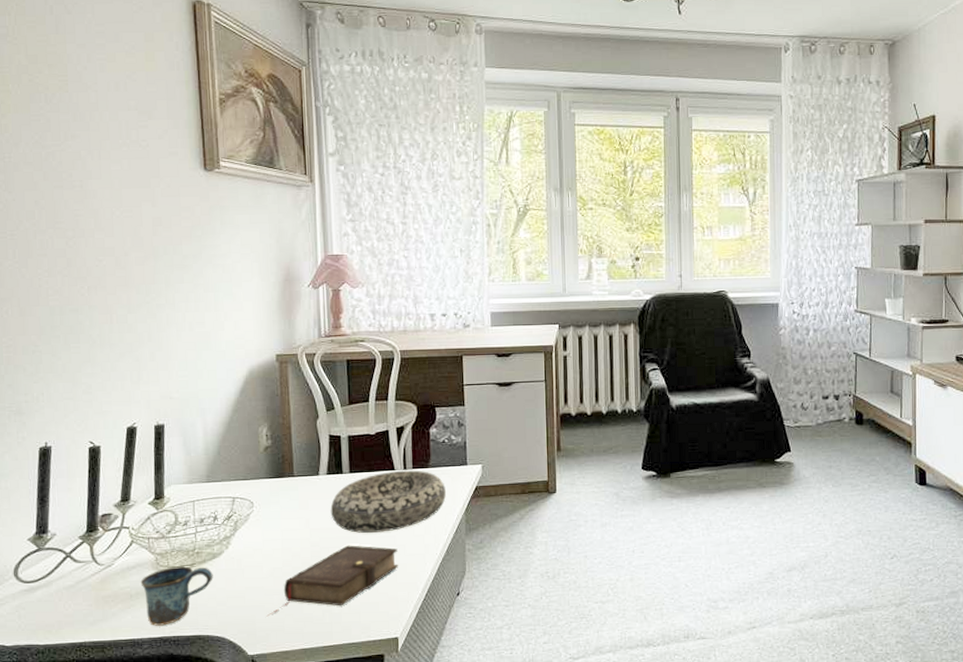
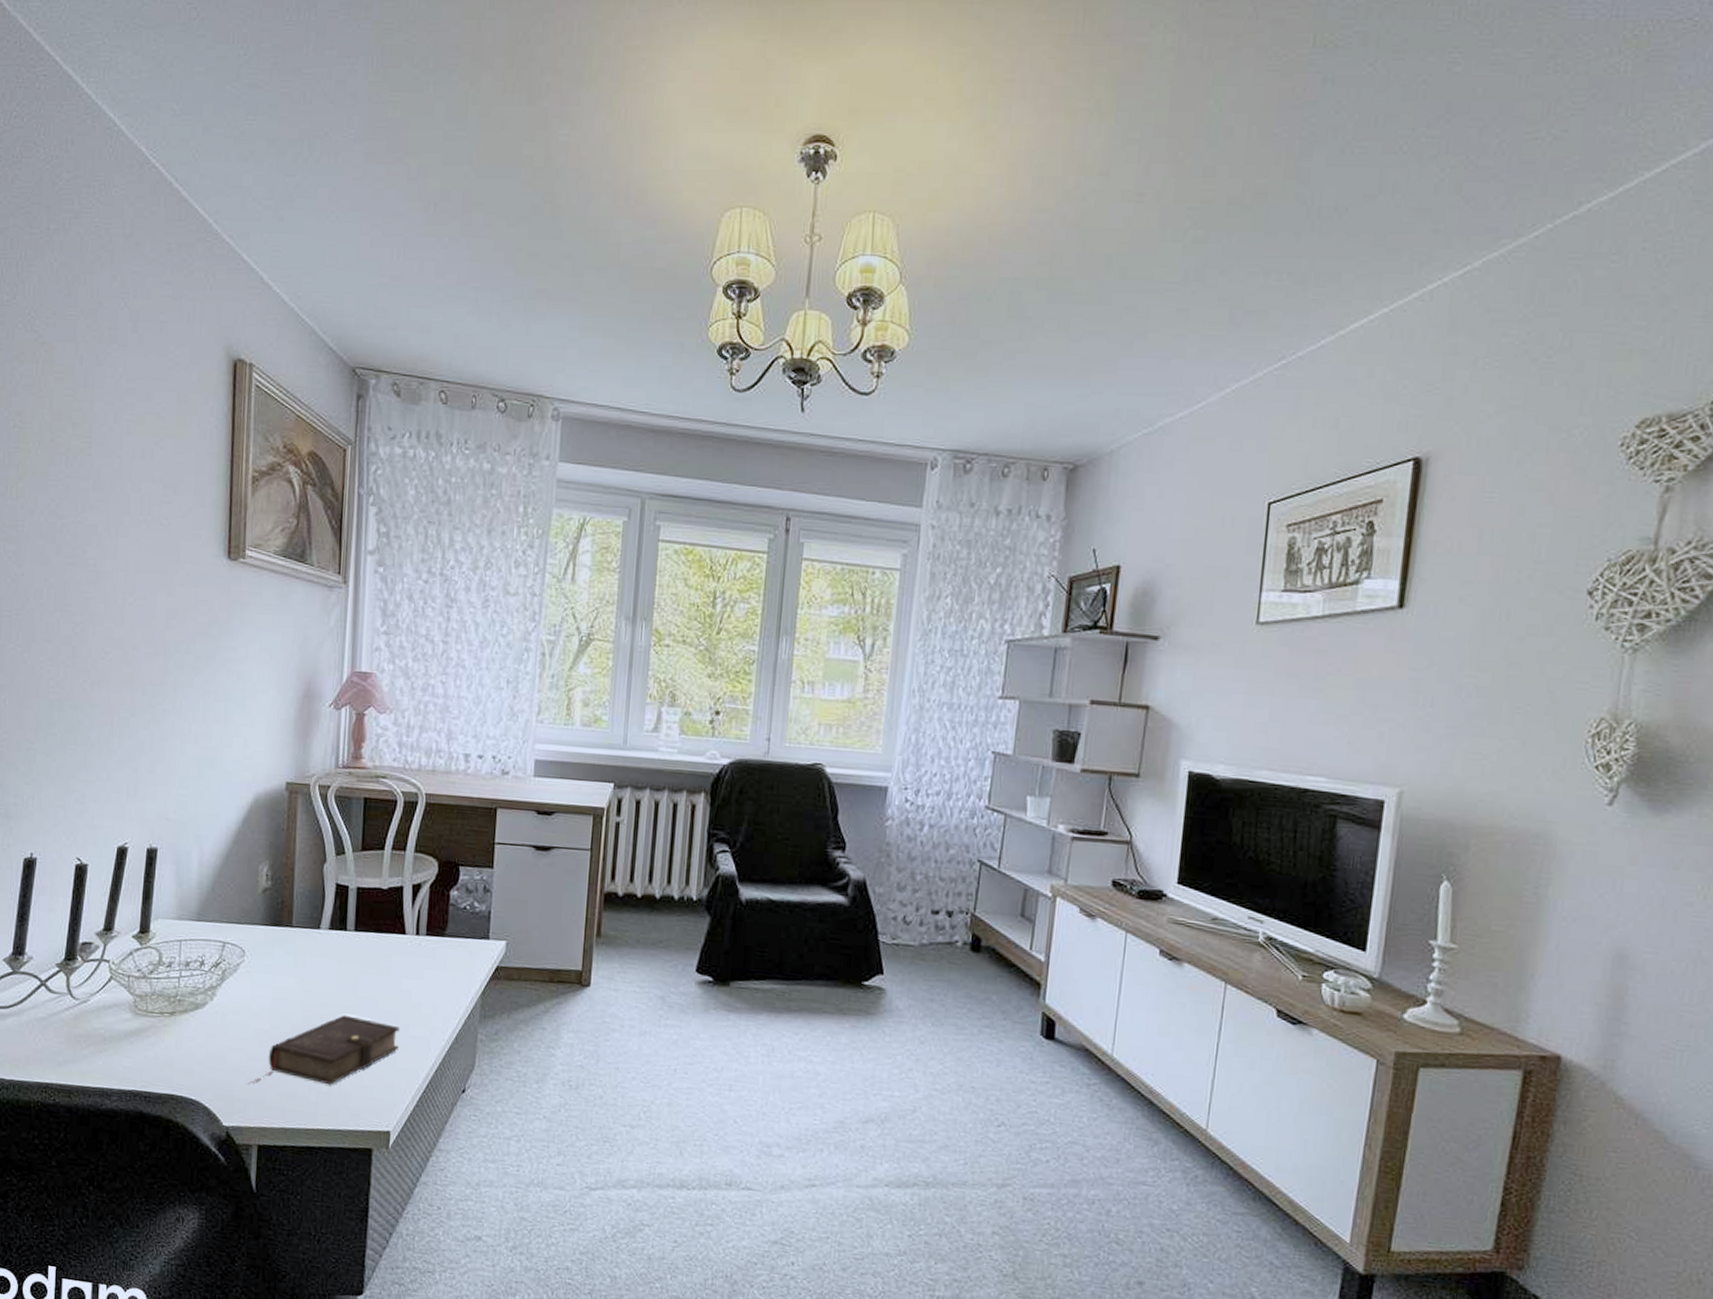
mug: present [140,566,213,626] -> none [116,1012,194,1078]
decorative bowl: present [330,470,446,533] -> none [328,935,462,1006]

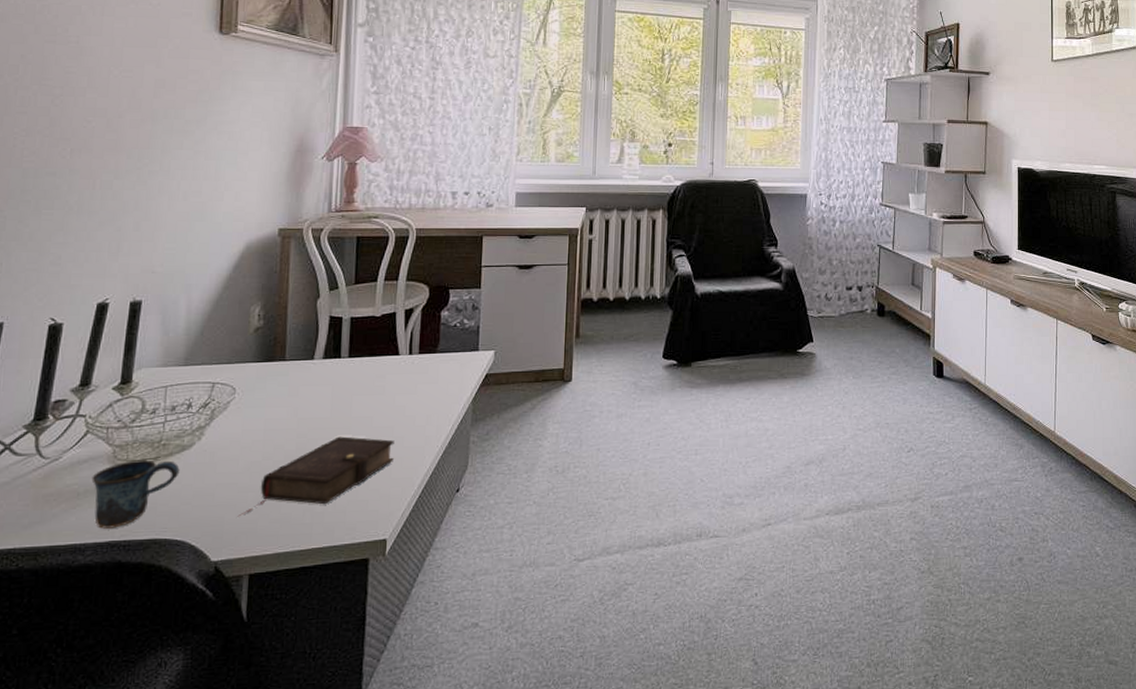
mug: none [116,1012,194,1078] -> present [91,460,180,529]

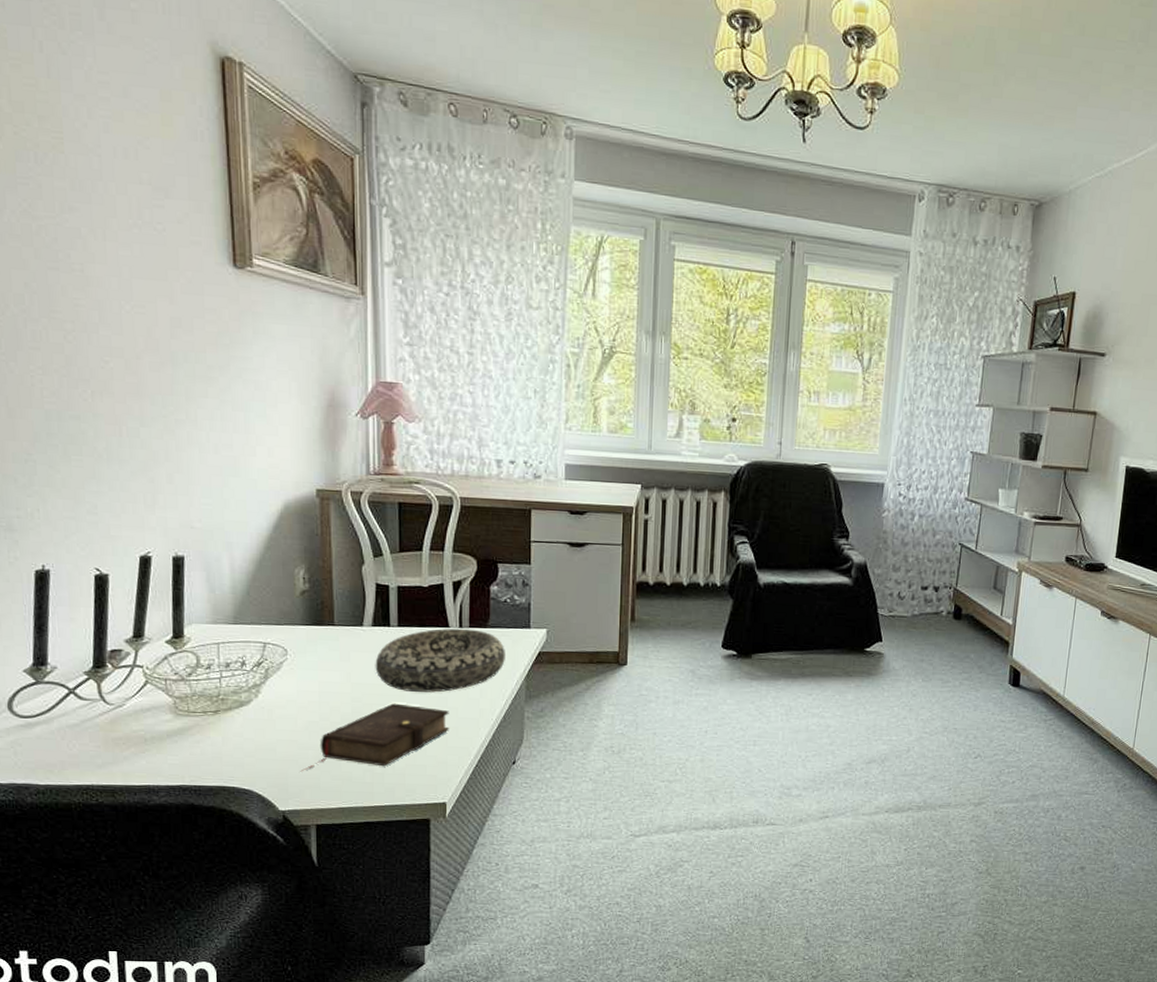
mug: present [91,460,180,529] -> none [156,712,240,774]
decorative bowl: none [323,355,453,423] -> present [375,628,505,693]

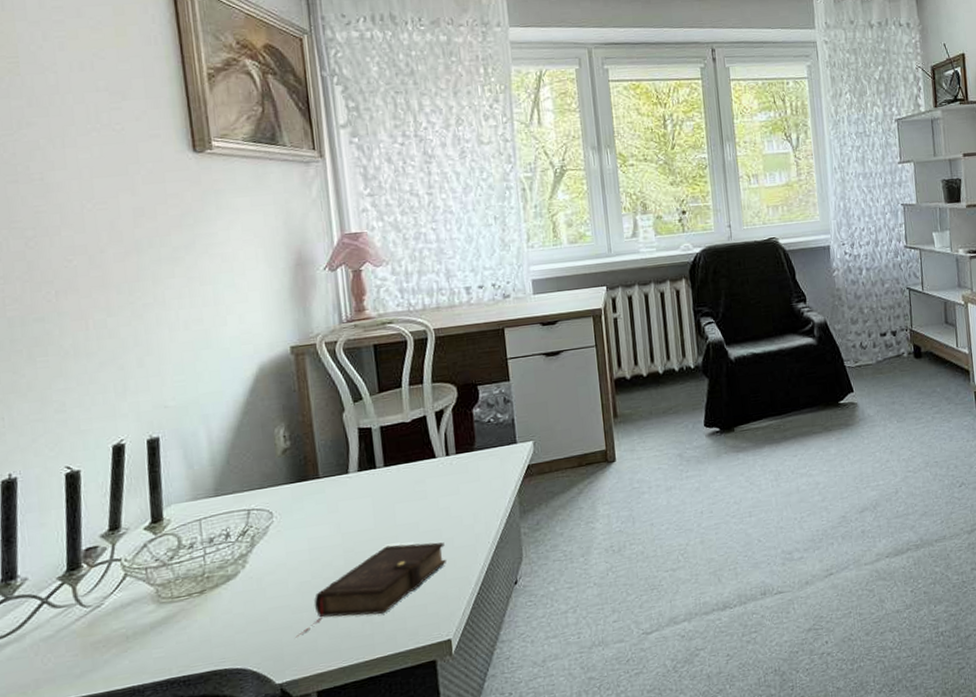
decorative bowl: present [375,628,505,693] -> none [364,455,495,532]

